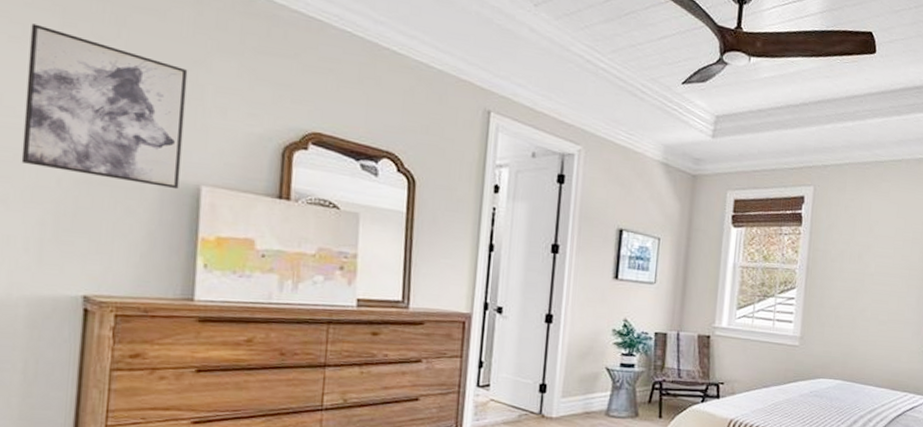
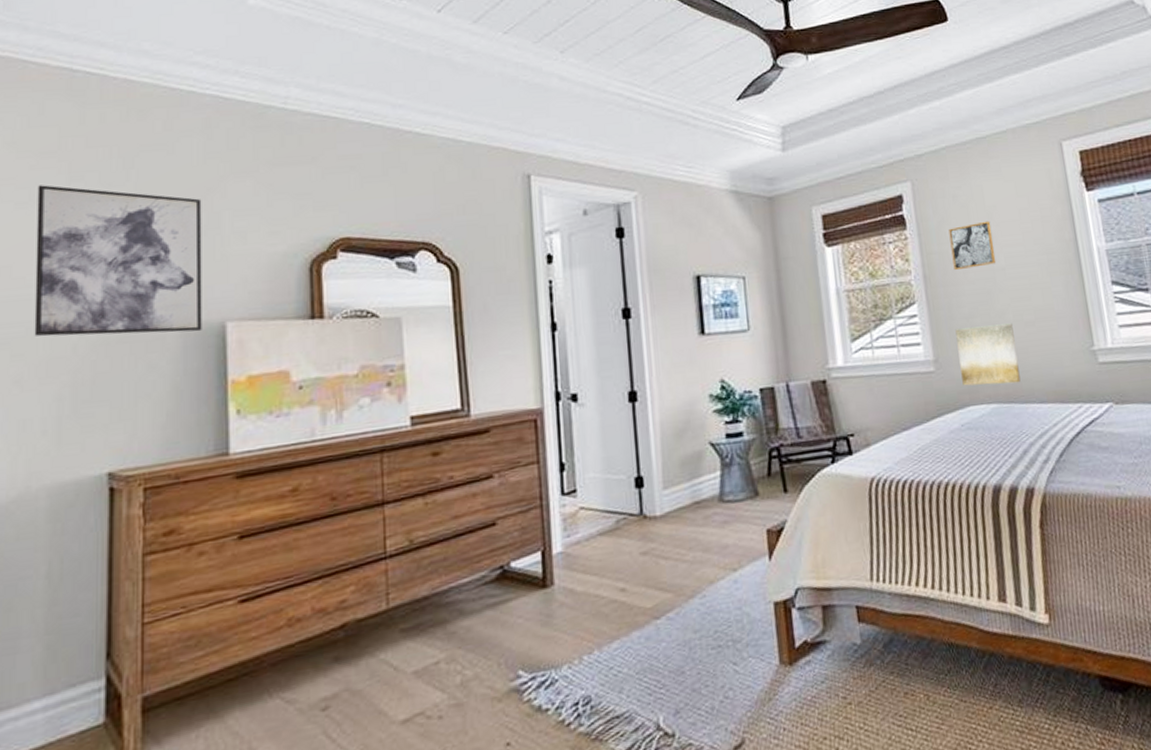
wall art: none [818,315,869,368] -> present [955,323,1021,386]
wall art: none [833,232,871,269] -> present [948,220,997,271]

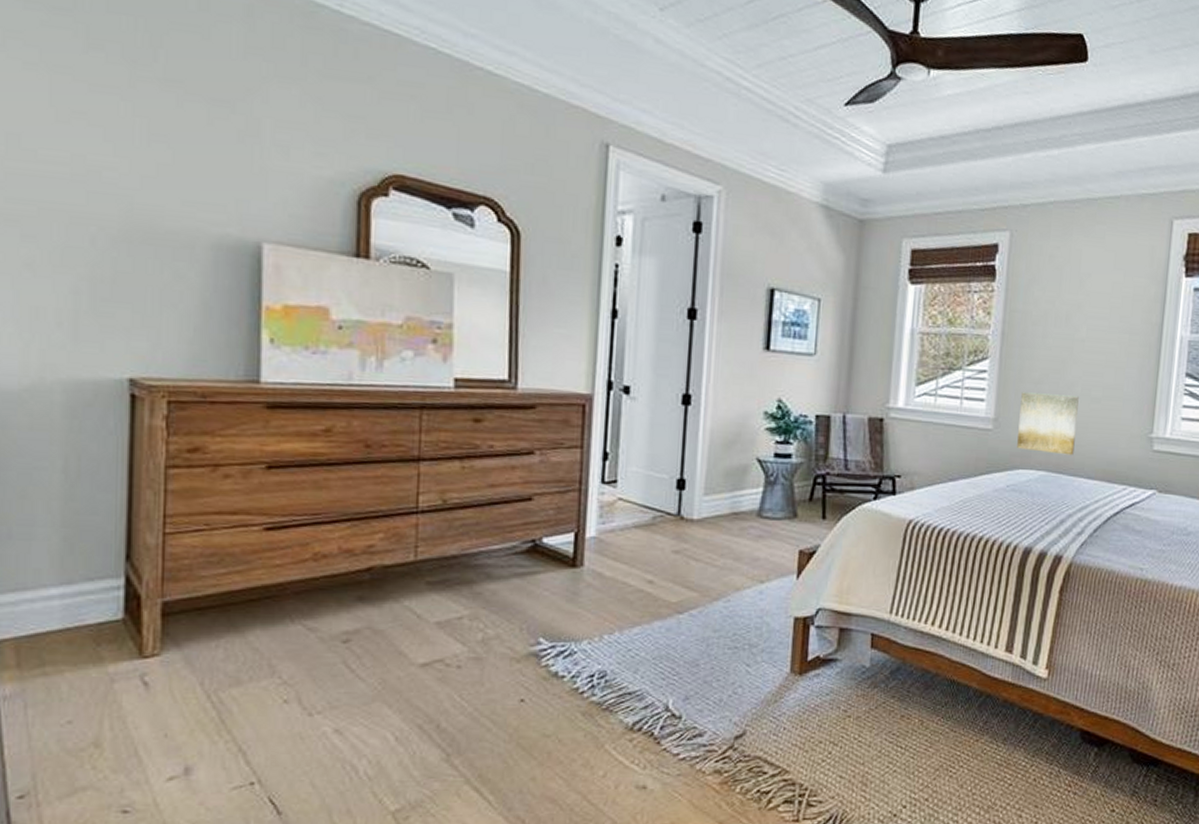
wall art: present [34,185,202,337] -> none [47,46,240,248]
wall art: present [948,220,997,271] -> none [1034,288,1082,334]

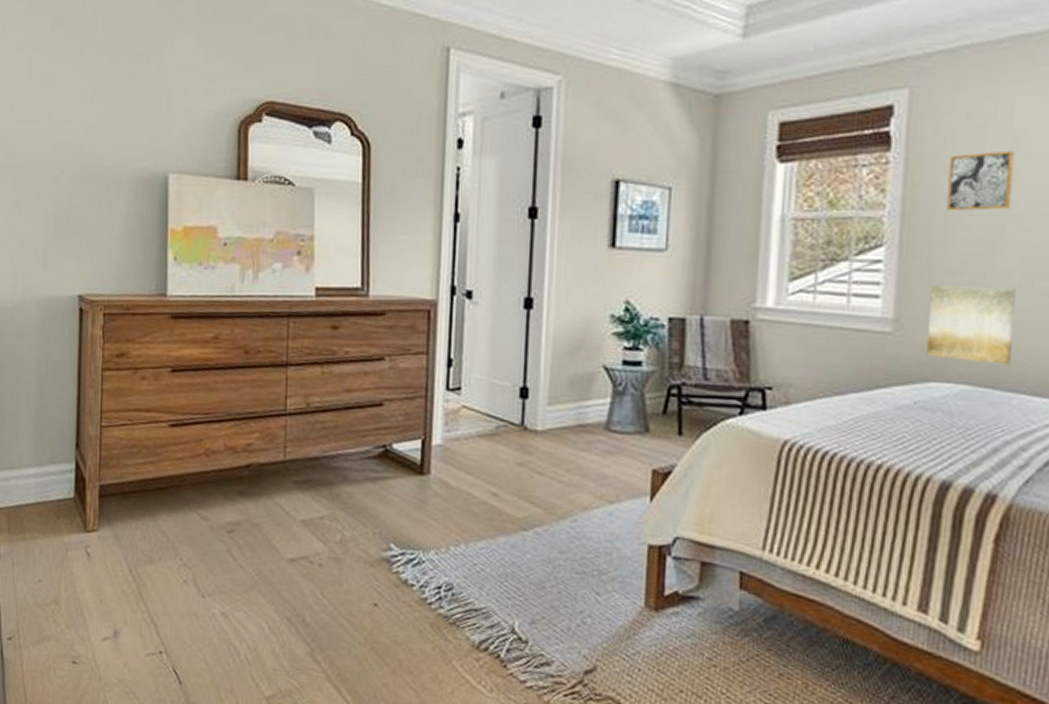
wall art: none [1034,288,1082,334] -> present [946,150,1015,212]

